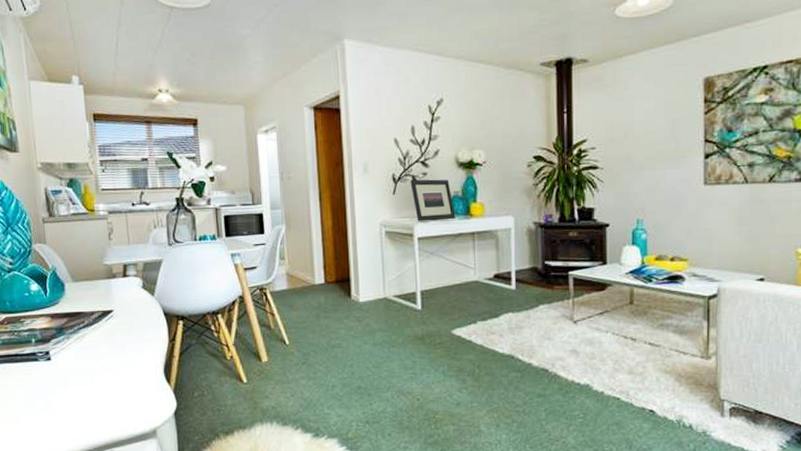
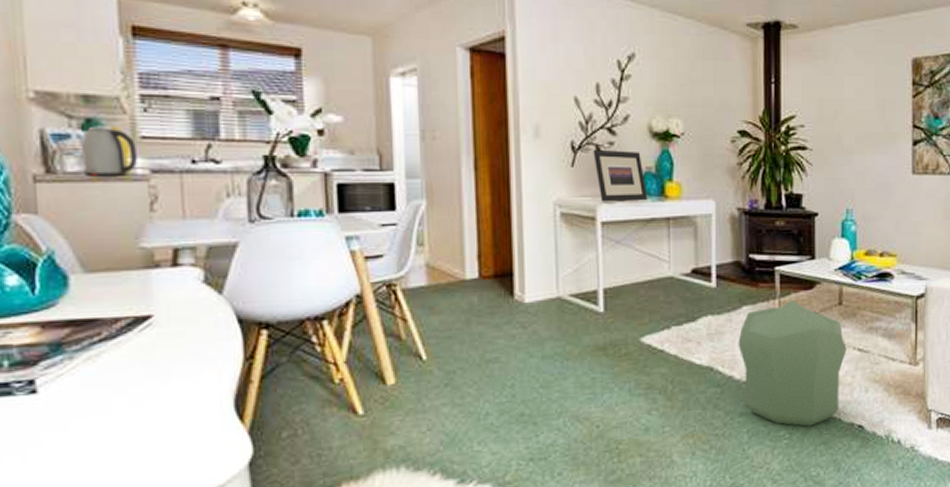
kettle: none [67,183,100,219] -> present [80,126,137,178]
pouf: none [535,300,638,409] -> present [738,300,847,427]

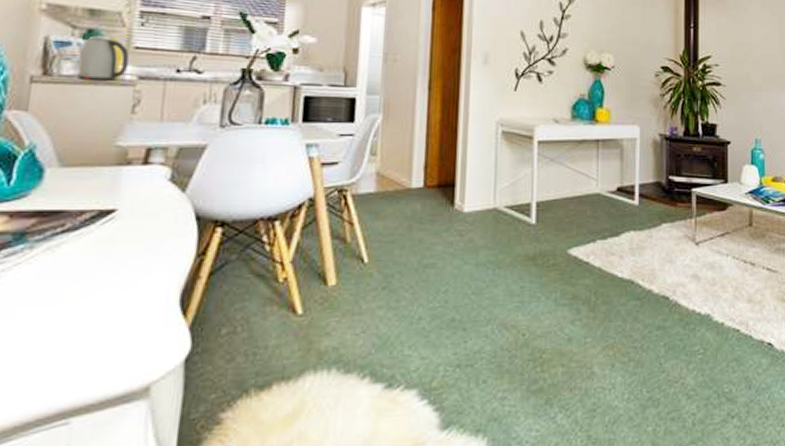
picture frame: present [593,149,648,202] -> none [534,76,580,124]
pouf: present [738,300,847,427] -> none [657,219,757,342]

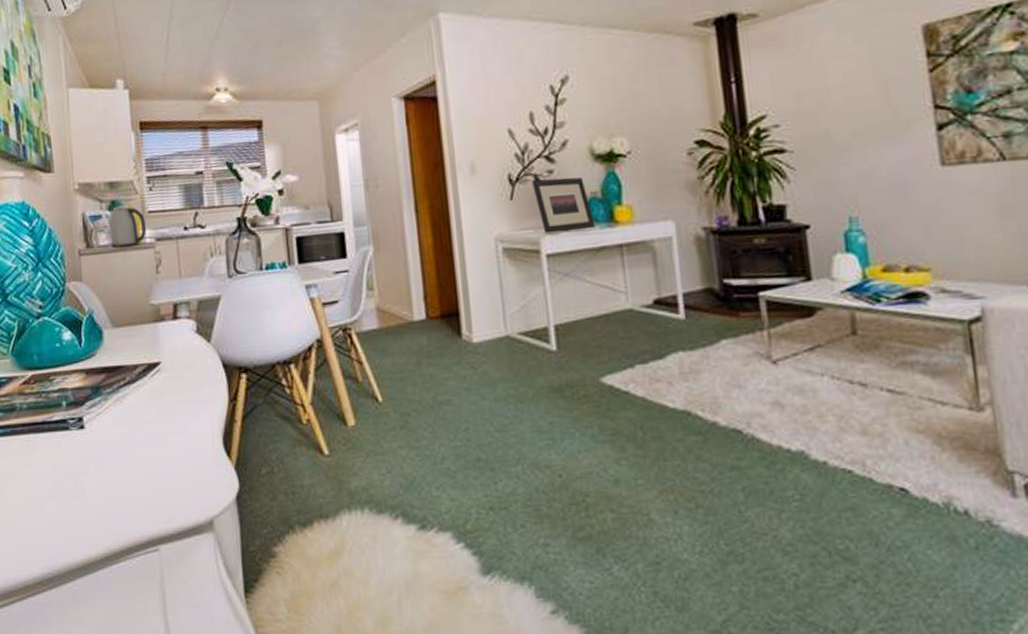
picture frame: none [534,76,580,124] -> present [532,177,596,233]

